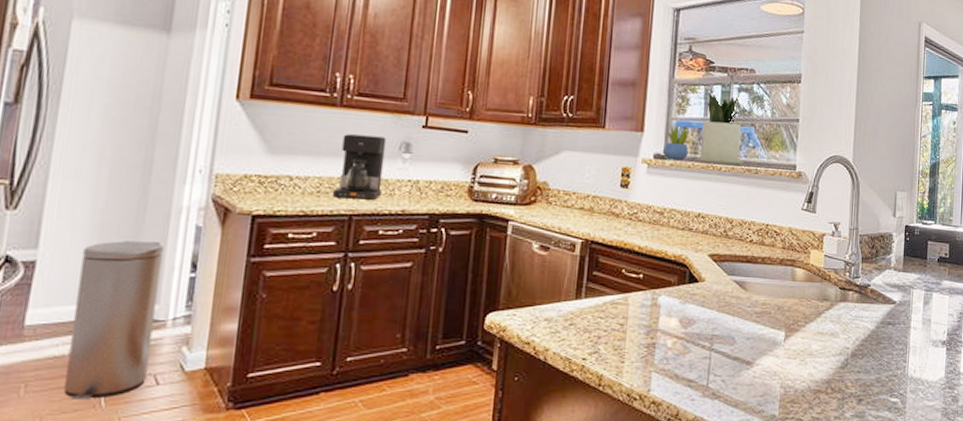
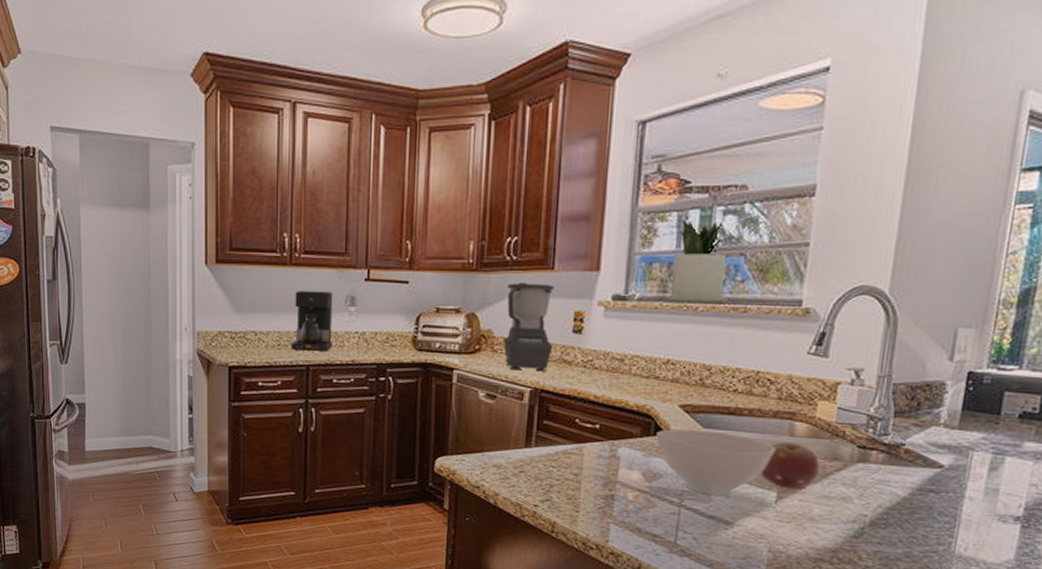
pedal bin: present [64,241,163,401] -> none [114,388,168,509]
blender: none [557,138,605,224] -> present [503,283,554,372]
succulent plant: present [663,122,689,161] -> none [624,257,656,301]
bowl: none [690,277,783,339] -> present [656,429,777,497]
fruit: none [772,287,815,327] -> present [760,442,820,489]

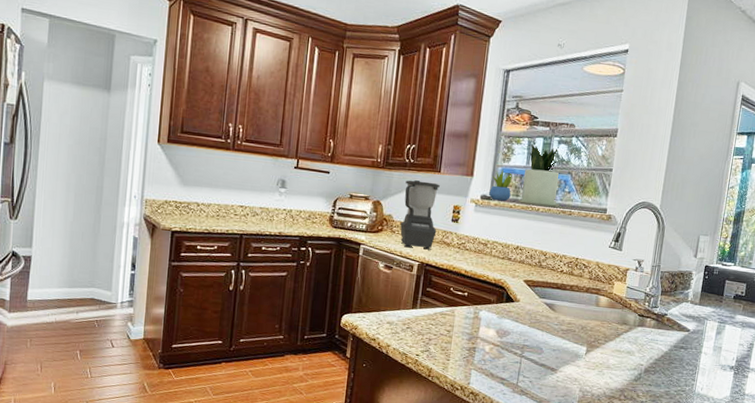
coffee maker: present [290,291,333,351] -> none [228,172,267,224]
succulent plant: none [624,257,656,301] -> present [489,169,512,202]
bowl: present [656,429,777,497] -> none [507,298,587,350]
fruit: present [760,442,820,489] -> none [576,310,615,345]

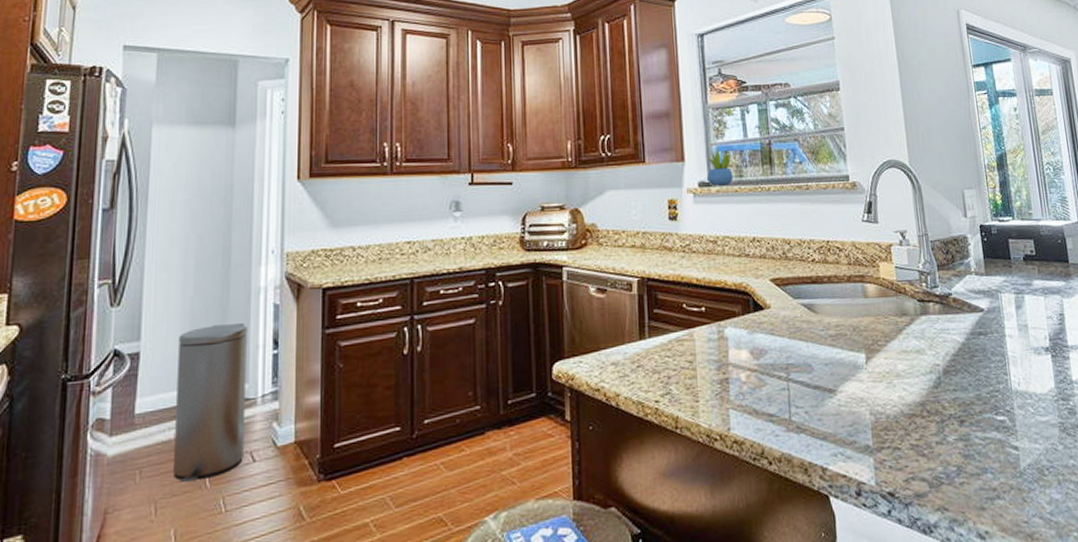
pedal bin: none [54,245,112,354] -> present [173,323,247,484]
blender: present [400,180,440,250] -> none [606,176,654,262]
planter: present [518,143,560,208] -> none [743,109,793,186]

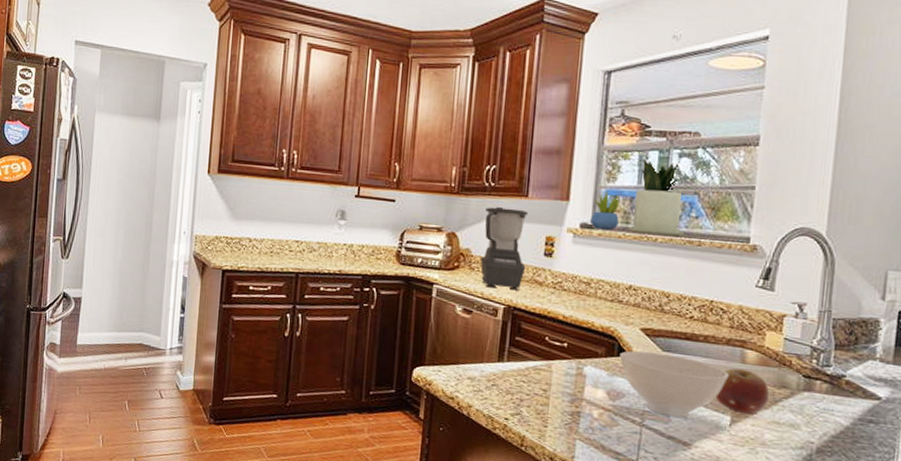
pedal bin: present [173,323,247,484] -> none [103,285,162,404]
blender: none [606,176,654,262] -> present [480,207,528,291]
planter: none [743,109,793,186] -> present [628,158,685,237]
bowl: none [755,301,857,366] -> present [619,351,730,419]
fruit: none [848,304,895,348] -> present [715,368,770,414]

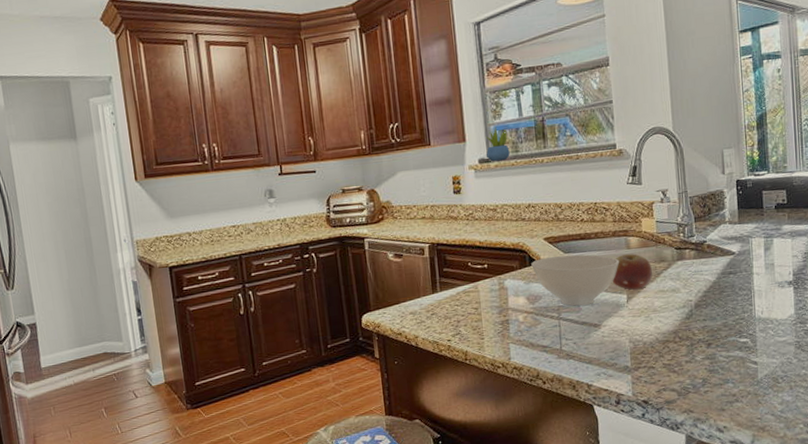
blender: present [480,207,528,291] -> none [396,158,441,232]
planter: present [628,158,685,237] -> none [519,88,565,160]

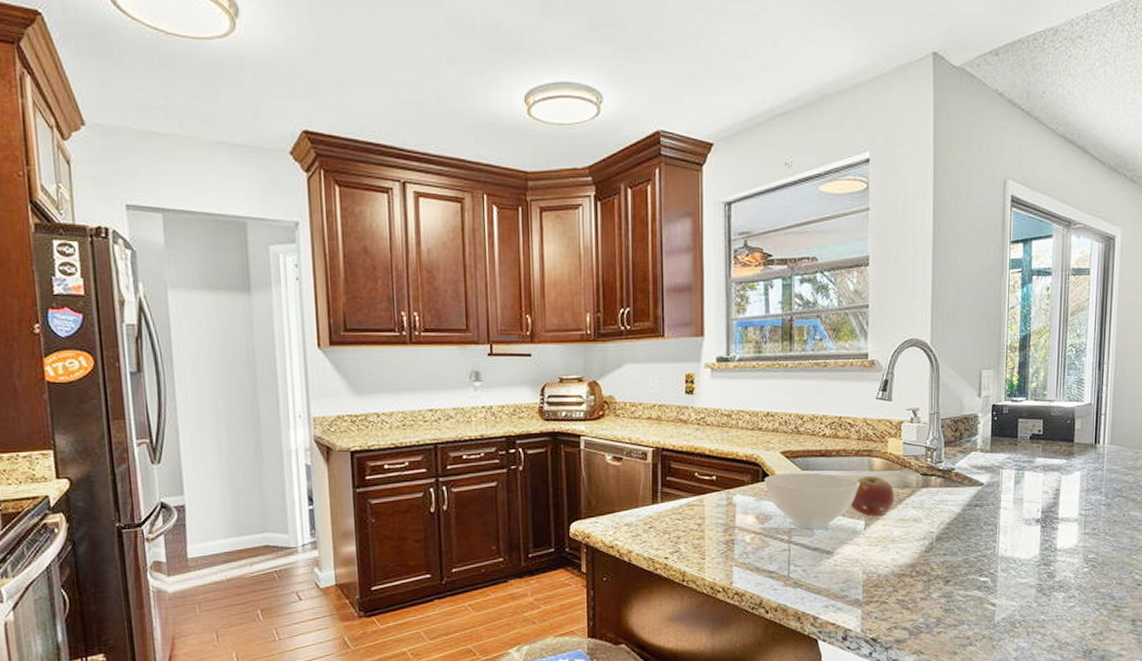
succulent plant: present [485,127,510,162] -> none [726,322,752,362]

